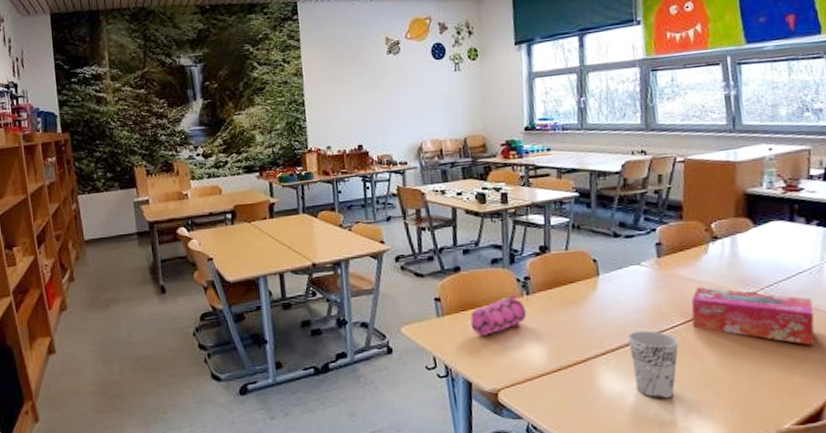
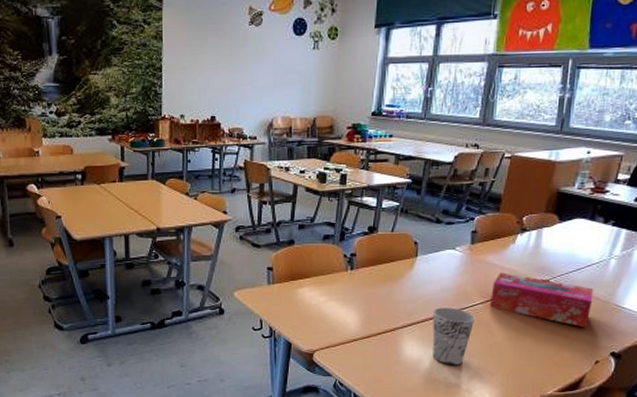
pencil case: present [470,294,527,336] -> none [297,268,349,303]

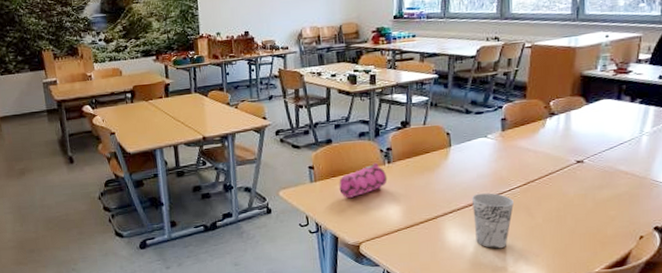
pencil case: none [297,268,349,303] -> present [339,162,388,198]
tissue box: present [490,272,594,328] -> none [527,156,629,205]

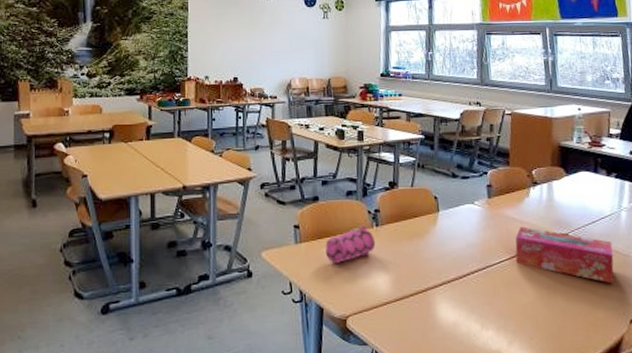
cup: present [472,193,514,249] -> none [462,264,504,329]
tissue box: none [527,156,629,205] -> present [515,226,614,284]

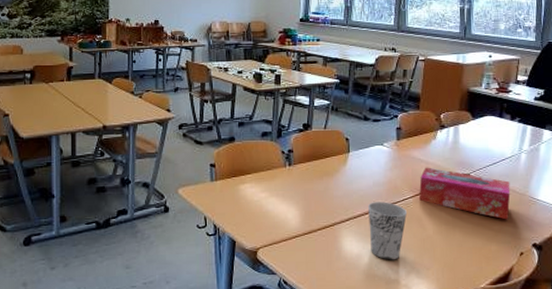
pencil case: present [325,224,376,263] -> none [239,164,288,200]
cup: none [462,264,504,329] -> present [368,202,407,260]

